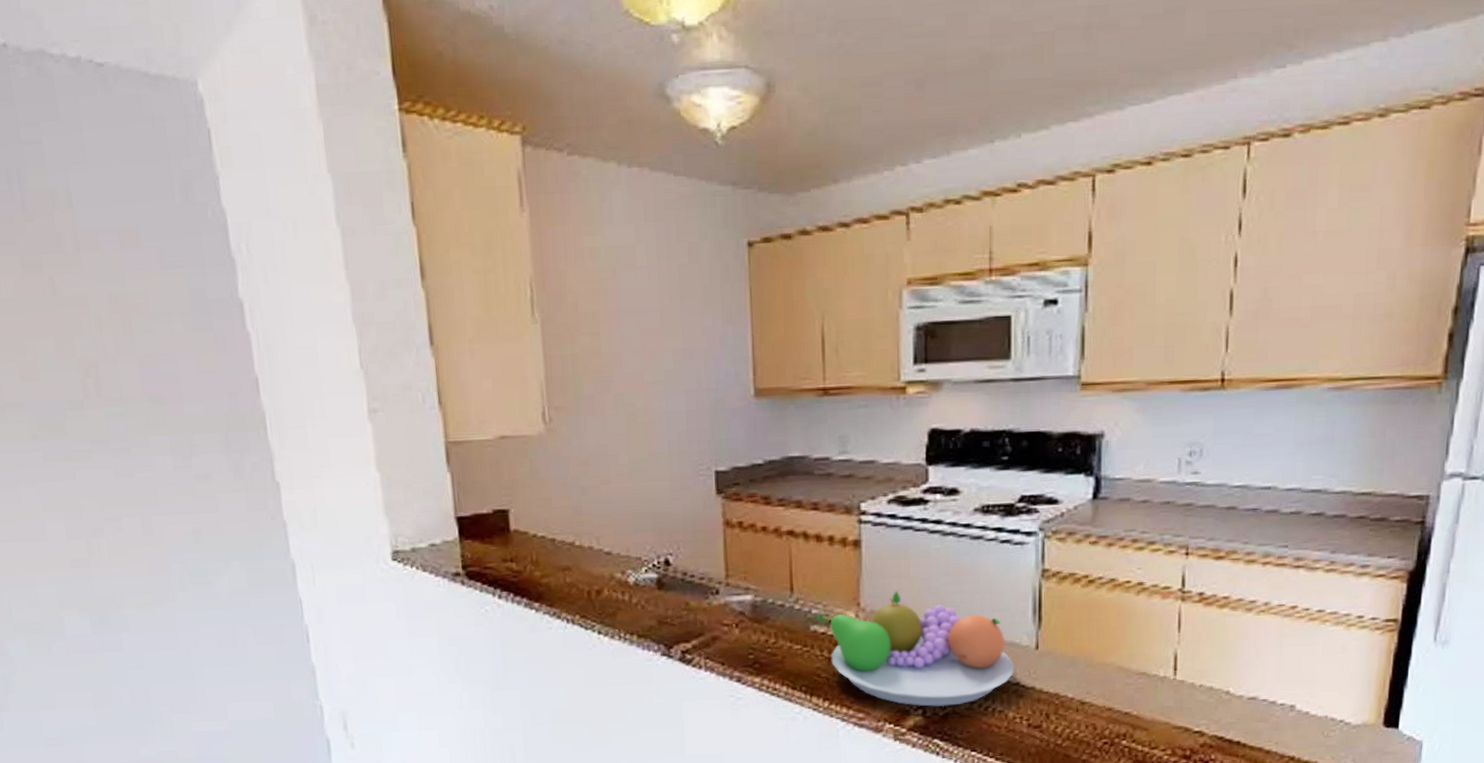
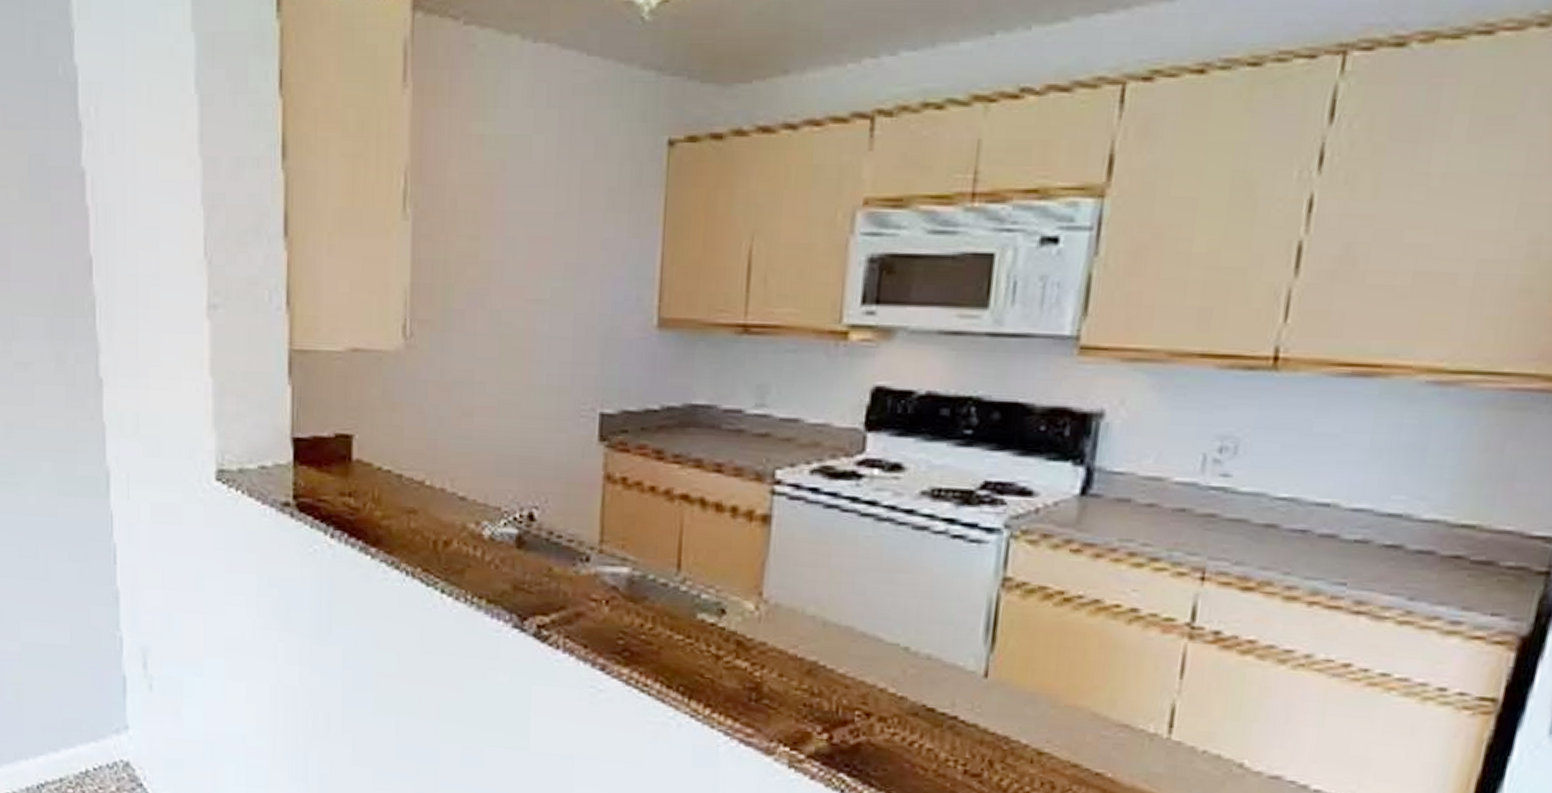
fruit bowl: present [817,591,1015,707] -> none [707,583,955,735]

